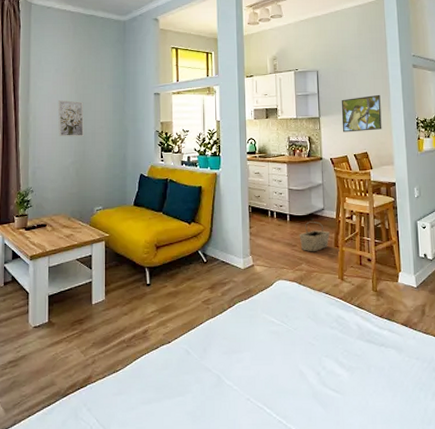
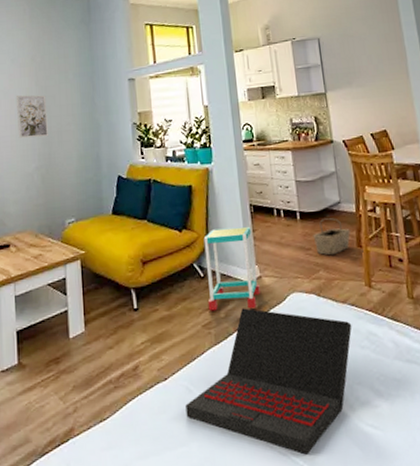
laptop: none [184,290,325,409] -> present [185,308,352,455]
side table: none [208,223,252,291] -> present [203,226,260,311]
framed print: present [341,94,382,133] -> none [349,60,402,109]

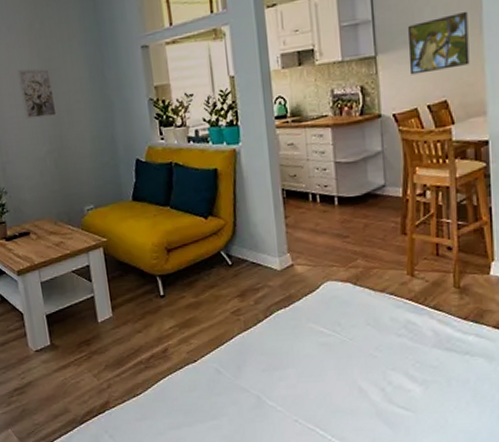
laptop: present [185,308,352,455] -> none [215,296,390,431]
side table: present [203,226,260,311] -> none [231,212,292,299]
basket: present [313,218,350,256] -> none [351,203,394,243]
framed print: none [349,60,402,109] -> present [407,11,470,75]

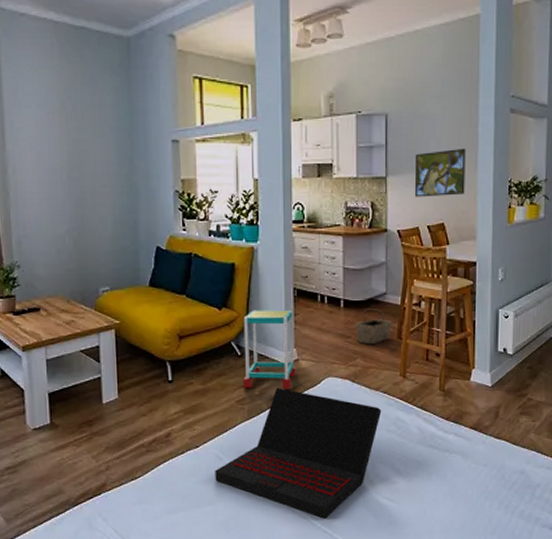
wall art: present [17,68,57,120] -> none [43,146,81,197]
laptop: none [215,296,390,431] -> present [215,388,382,519]
side table: none [231,212,292,299] -> present [243,309,296,389]
basket: none [351,203,394,243] -> present [354,308,392,345]

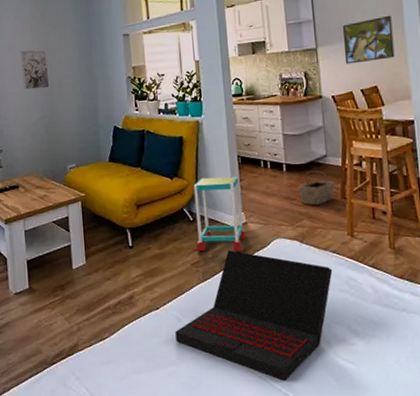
wall art: none [43,146,81,197] -> present [19,49,50,91]

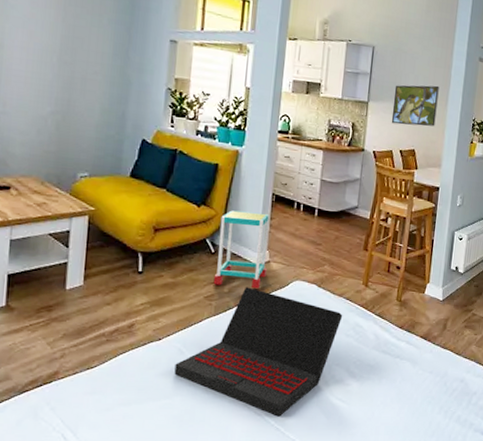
wall art: present [19,49,50,91] -> none [34,27,73,82]
basket: present [298,170,335,206] -> none [325,219,361,254]

